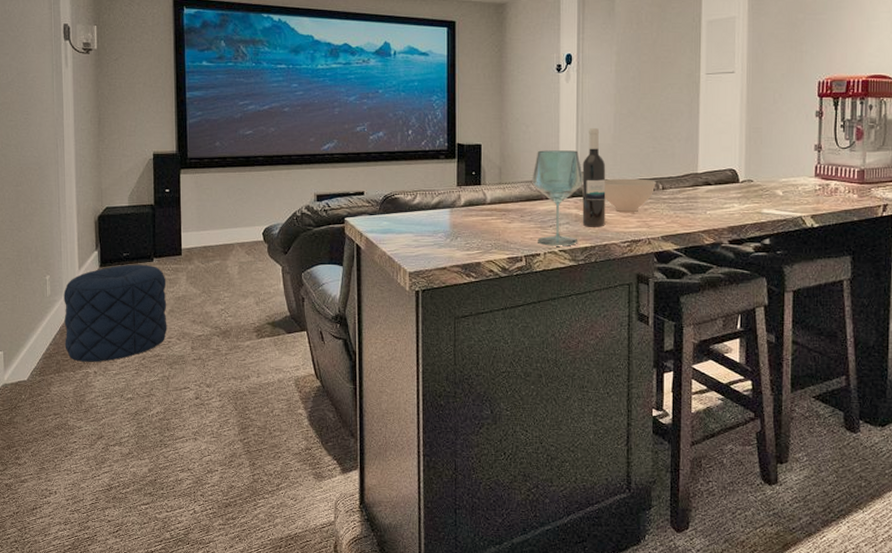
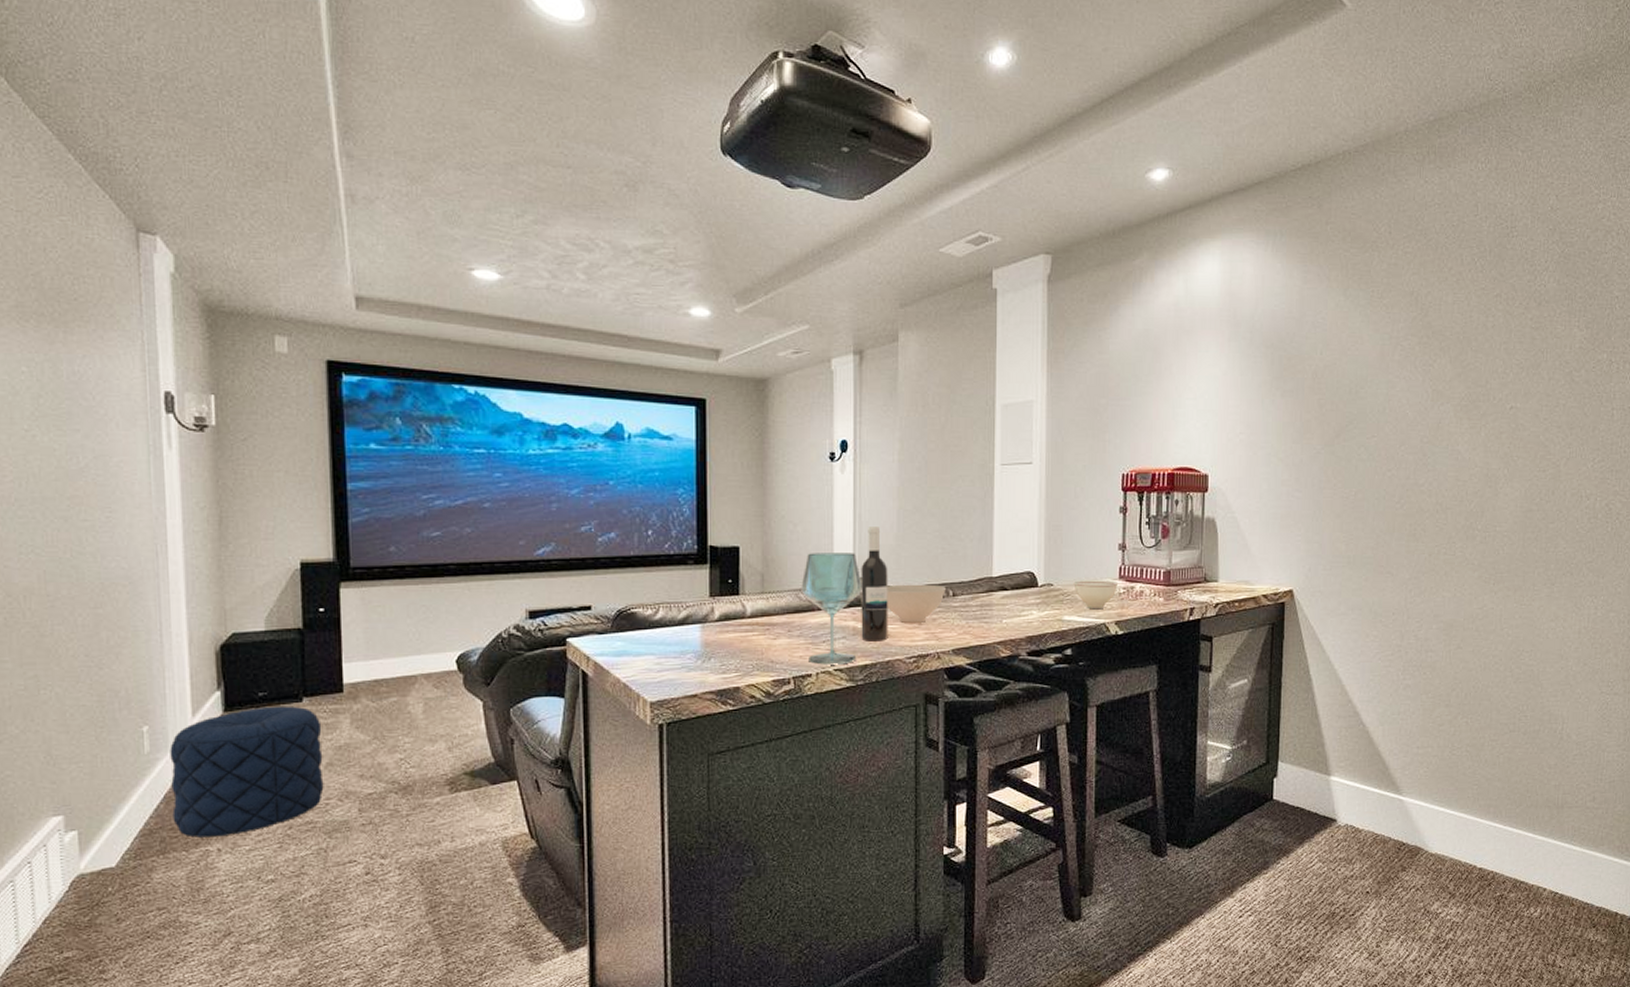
bowl: none [772,177,813,204] -> present [1073,580,1118,610]

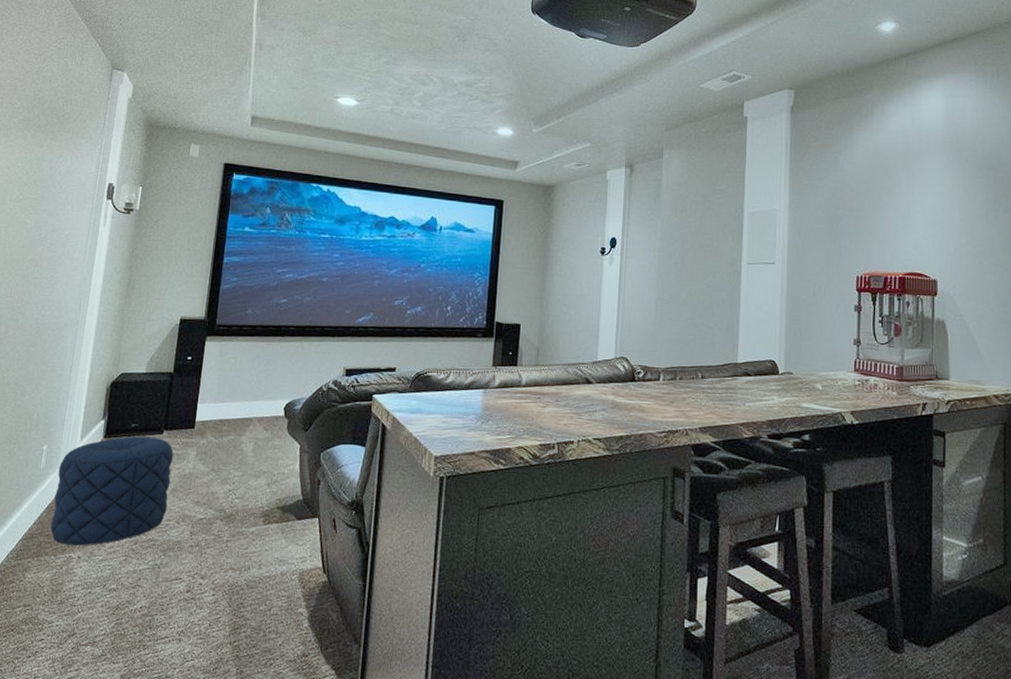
wine glass: present [801,553,862,665] -> none [569,332,622,435]
wine bottle: present [861,527,888,642] -> none [618,312,646,416]
bowl: present [887,584,946,624] -> none [643,365,695,402]
bowl: present [1073,580,1118,610] -> none [812,371,853,399]

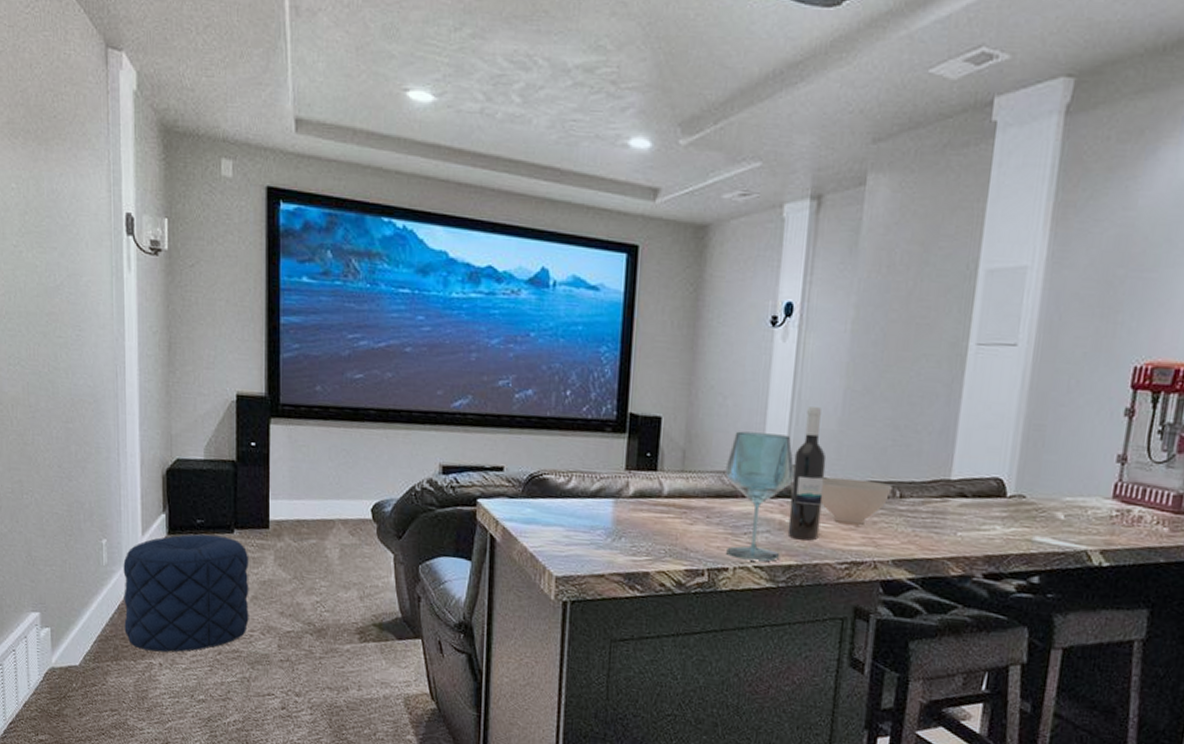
wine glass: none [569,332,622,435] -> present [725,431,795,562]
wine bottle: none [618,312,646,416] -> present [787,407,827,541]
bowl: none [643,365,695,402] -> present [820,477,892,526]

